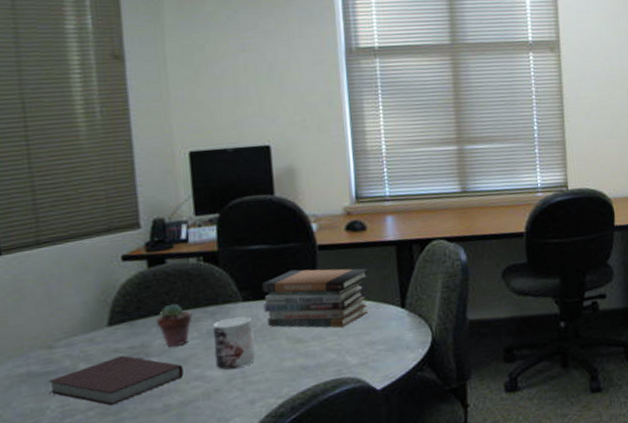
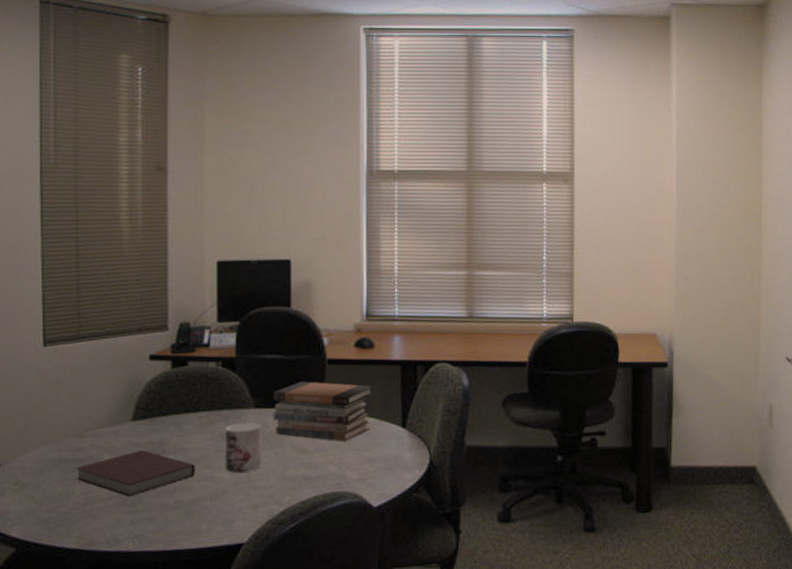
potted succulent: present [156,303,193,347] -> none [175,404,208,446]

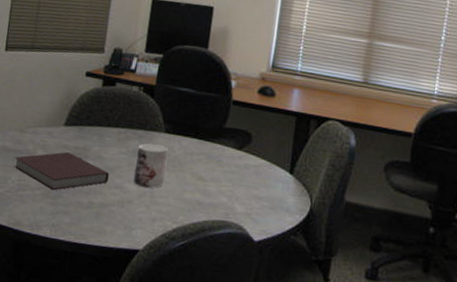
book stack: present [273,381,372,442] -> none [179,116,268,177]

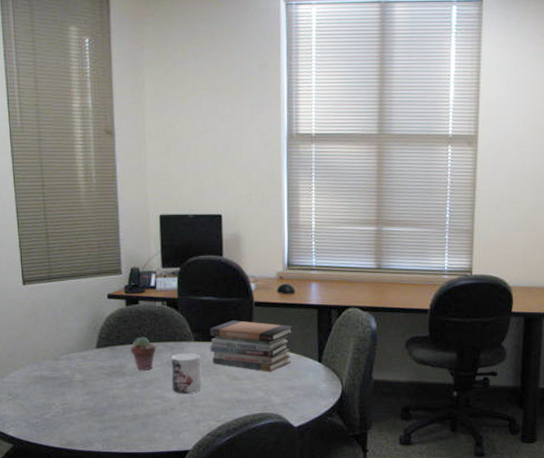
notebook: present [13,151,109,191] -> none [54,371,148,409]
potted succulent: none [98,120,126,157] -> present [130,336,157,371]
book stack: none [179,116,268,177] -> present [209,320,293,372]

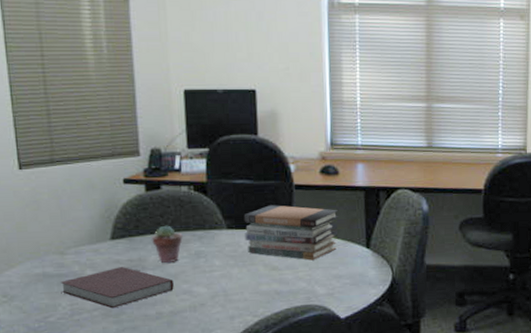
notebook: none [54,371,148,409] -> present [60,266,174,309]
mug: present [171,352,202,395] -> none [199,241,236,288]

